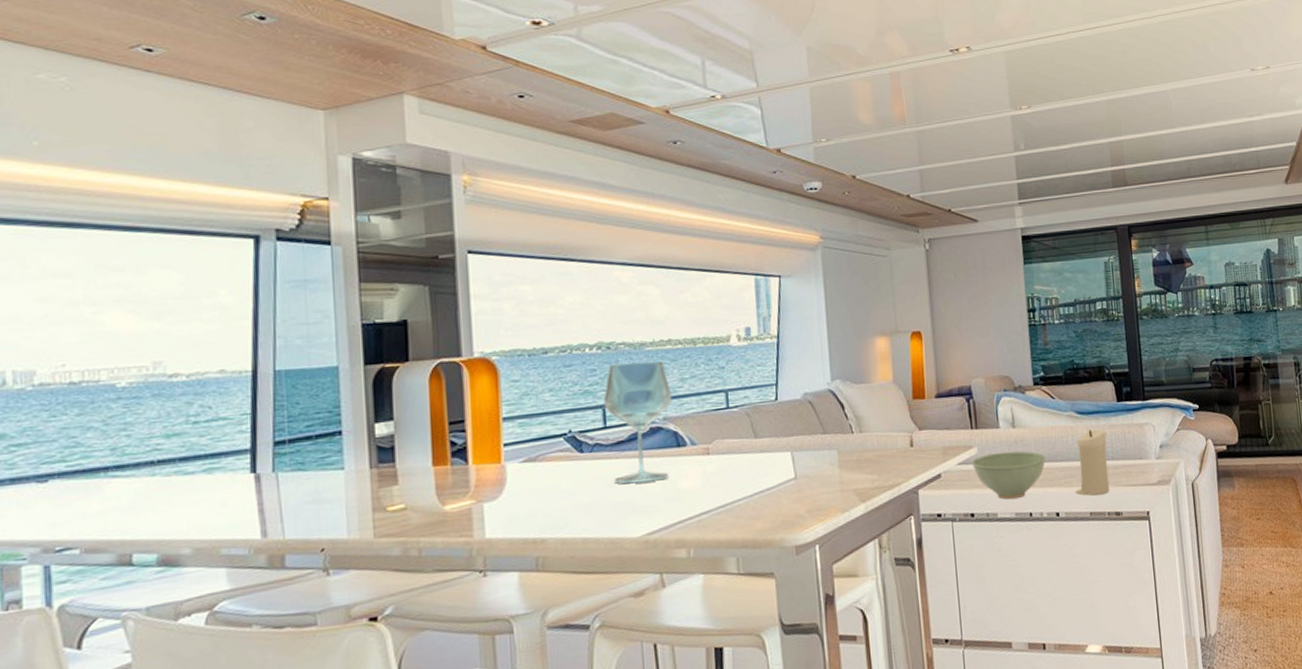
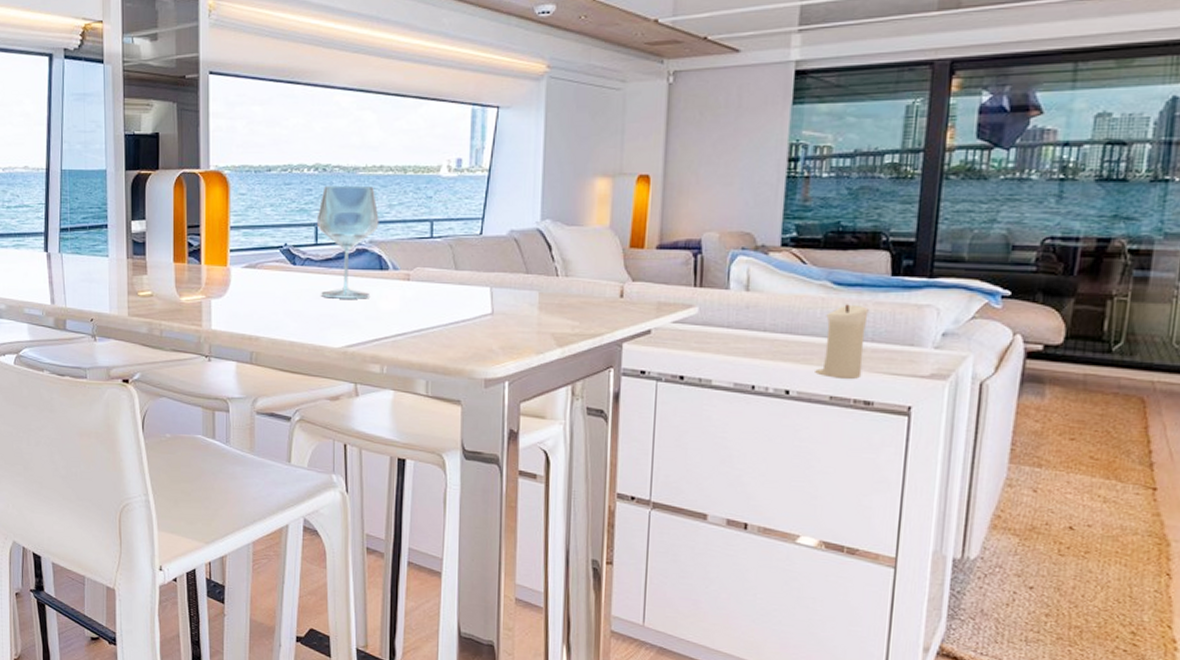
bowl: present [971,451,1047,501] -> none [688,315,784,369]

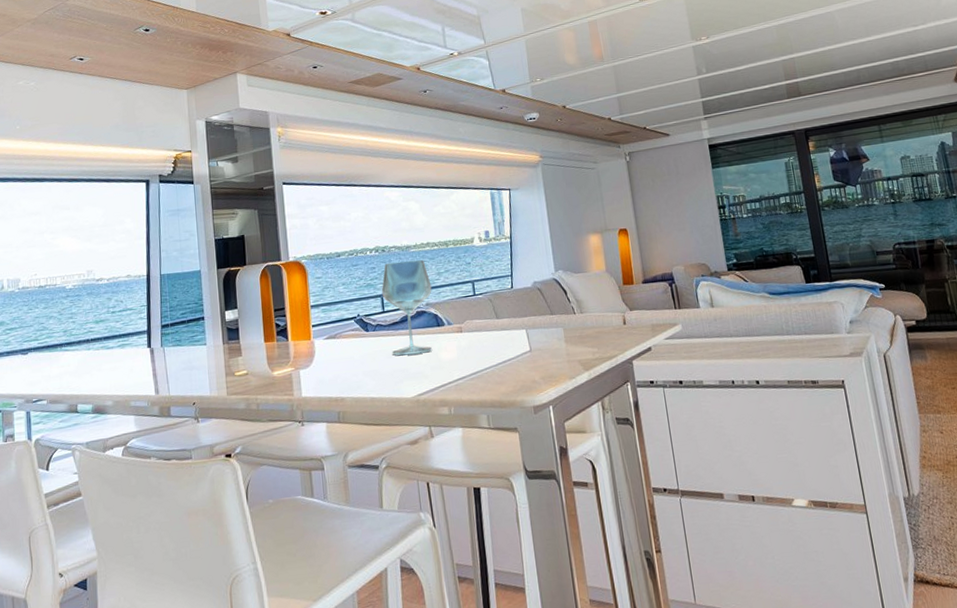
candle: present [815,304,869,380] -> none [770,308,805,367]

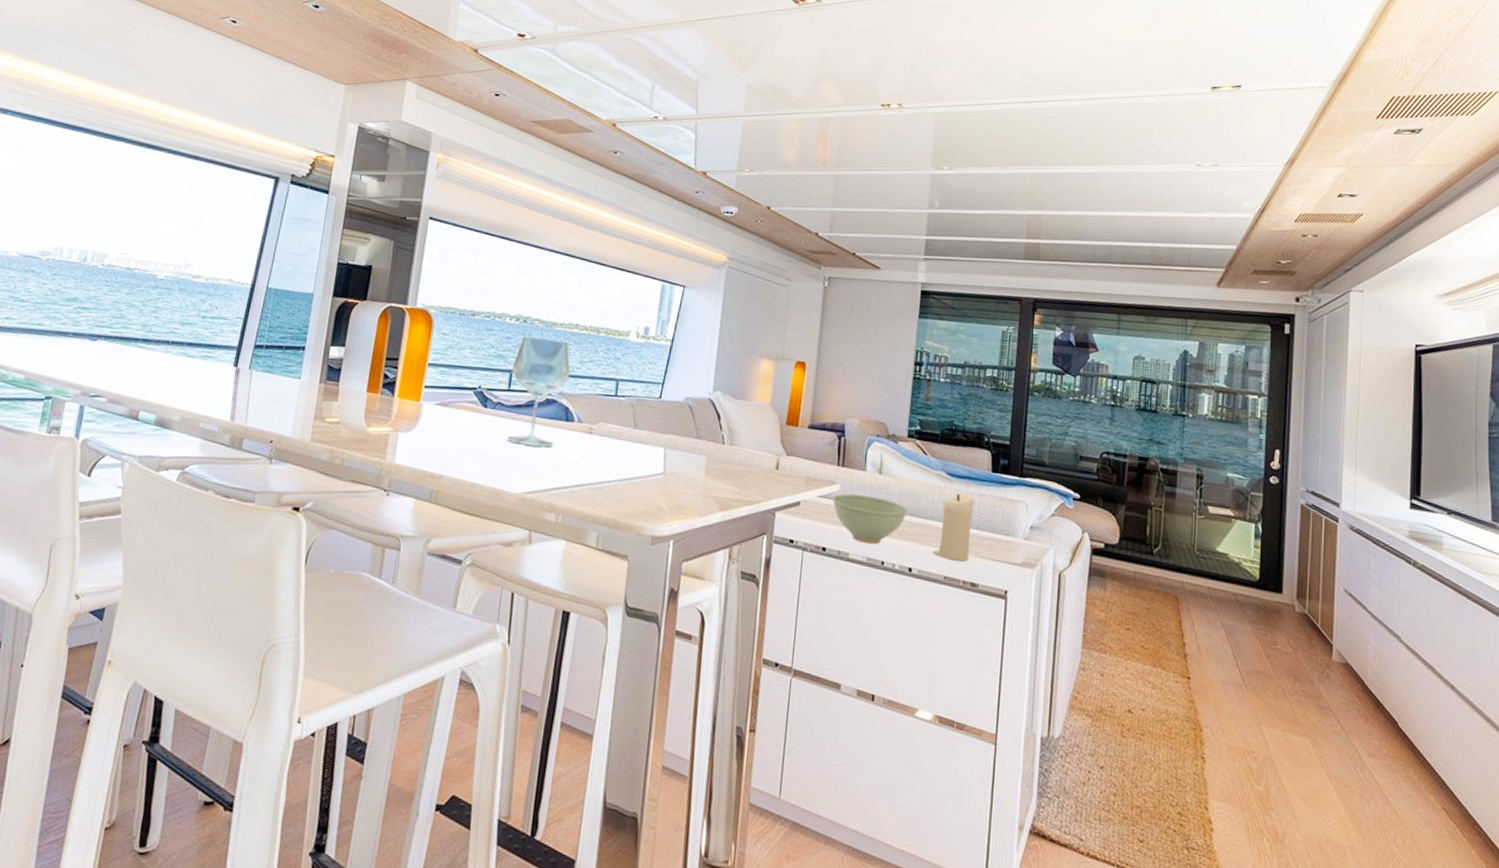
bowl: none [677,327,744,370] -> present [832,494,908,545]
candle: none [770,308,805,367] -> present [932,493,975,563]

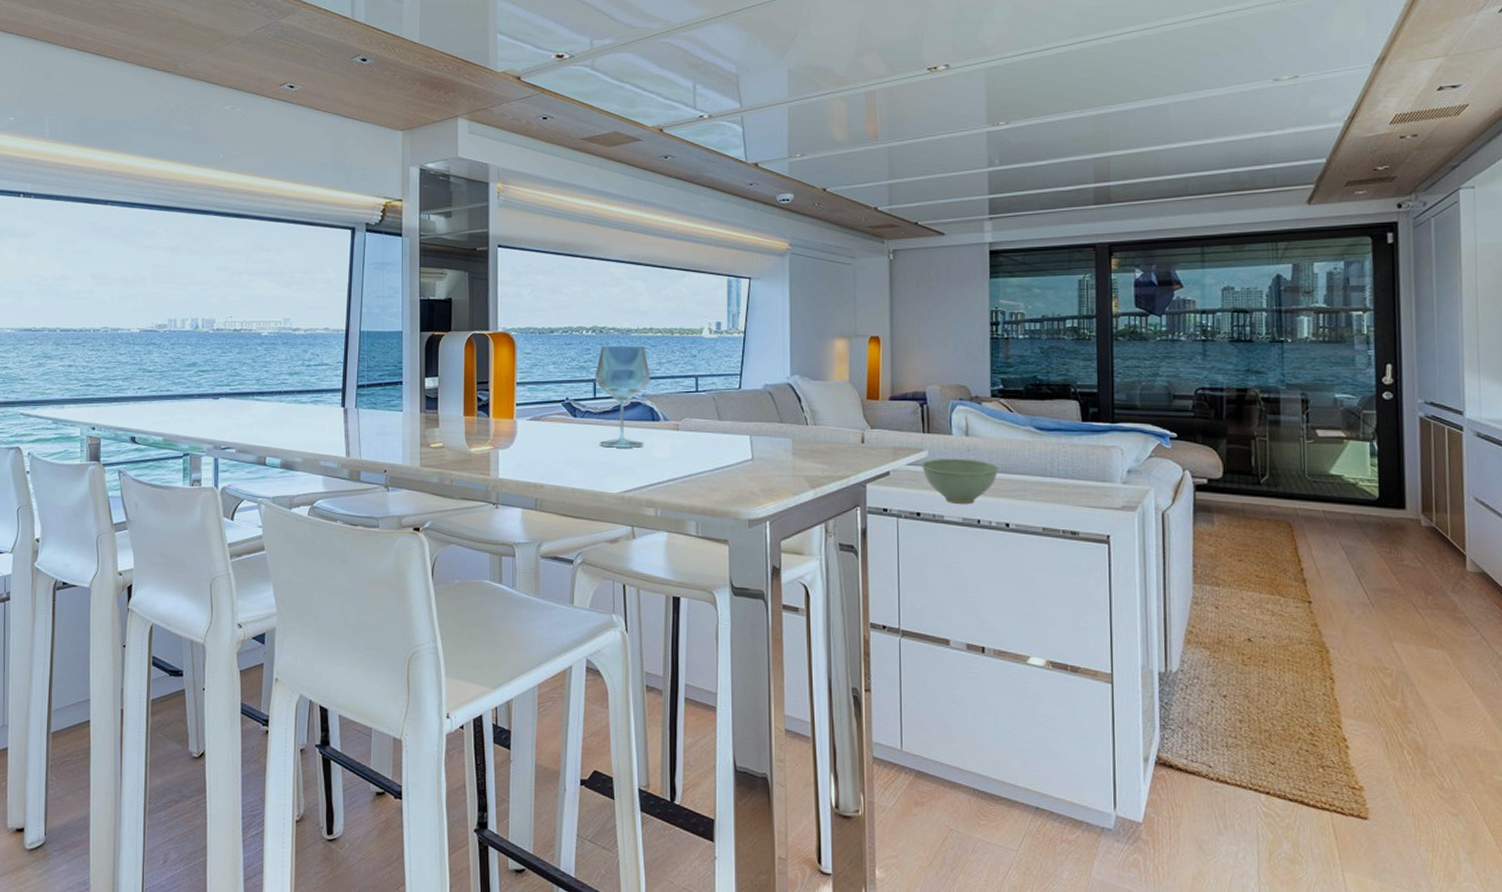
candle: present [932,493,975,563] -> none [1028,446,1067,513]

